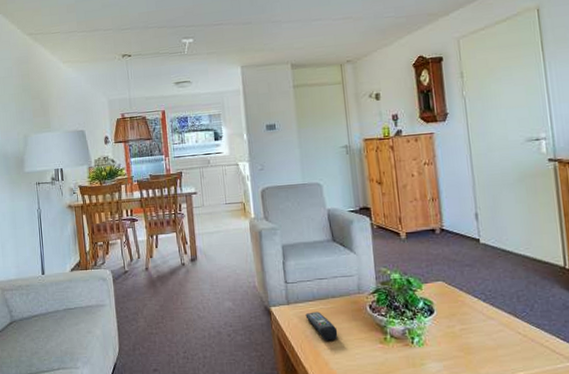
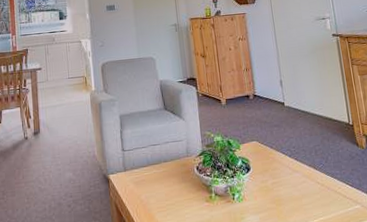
remote control: present [305,311,338,341] -> none [140,176,170,204]

